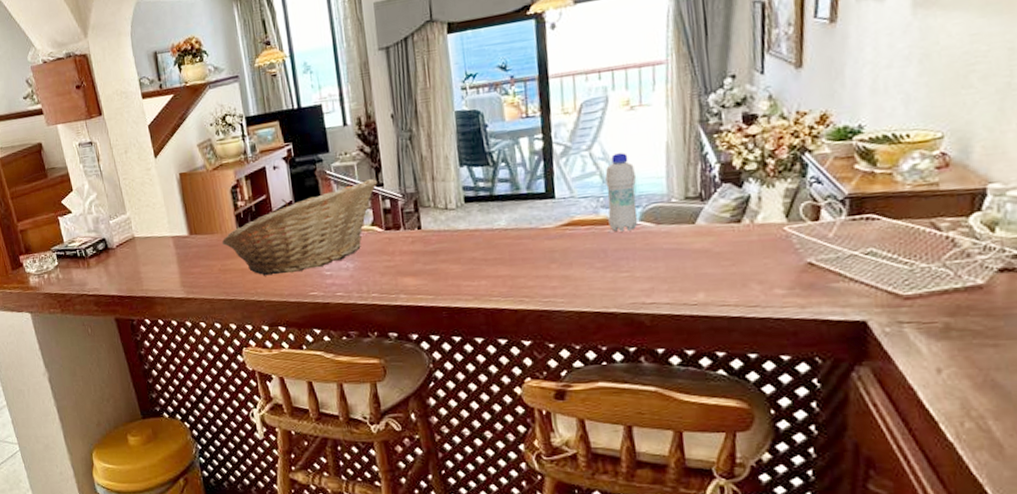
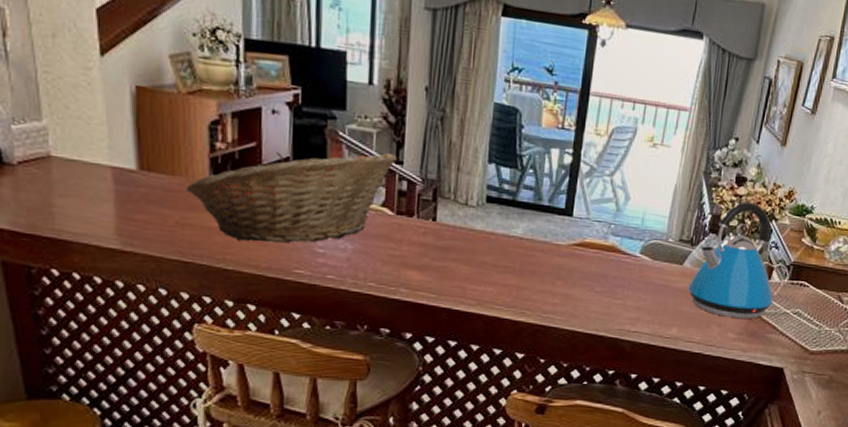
bottle: present [605,153,639,232] -> none [614,185,646,261]
kettle: none [708,138,830,272] -> present [688,201,774,319]

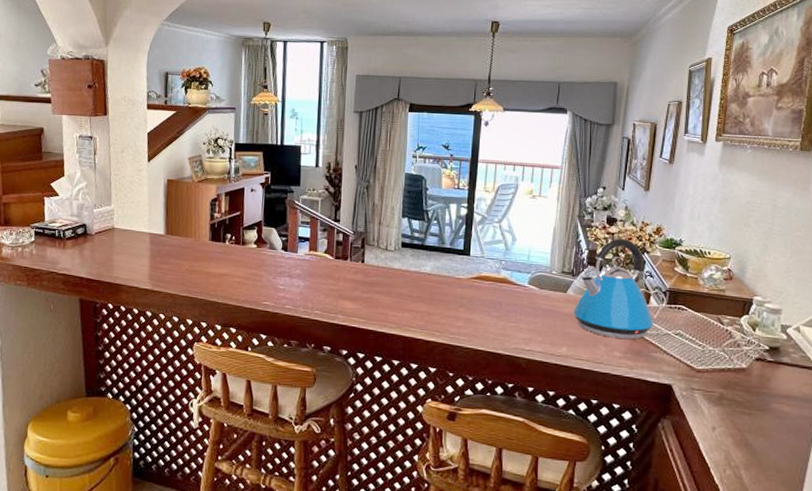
fruit basket: present [185,152,397,244] -> none [193,214,336,283]

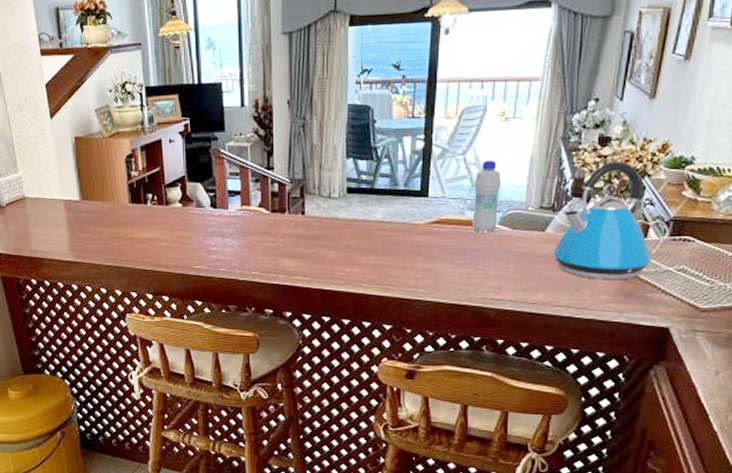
bottle: none [506,229,531,291] -> present [472,160,502,233]

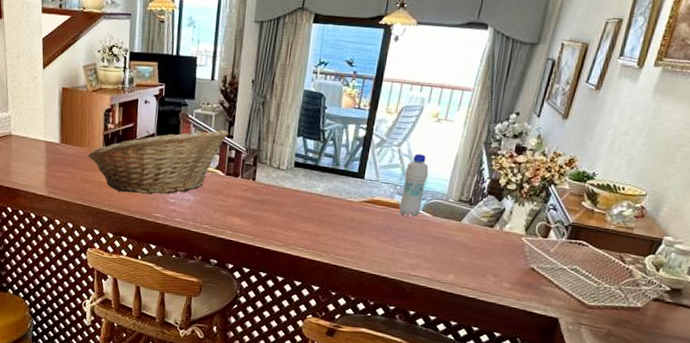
fruit basket: none [113,161,269,247] -> present [87,129,229,195]
kettle: present [553,161,652,279] -> none [465,168,550,272]

